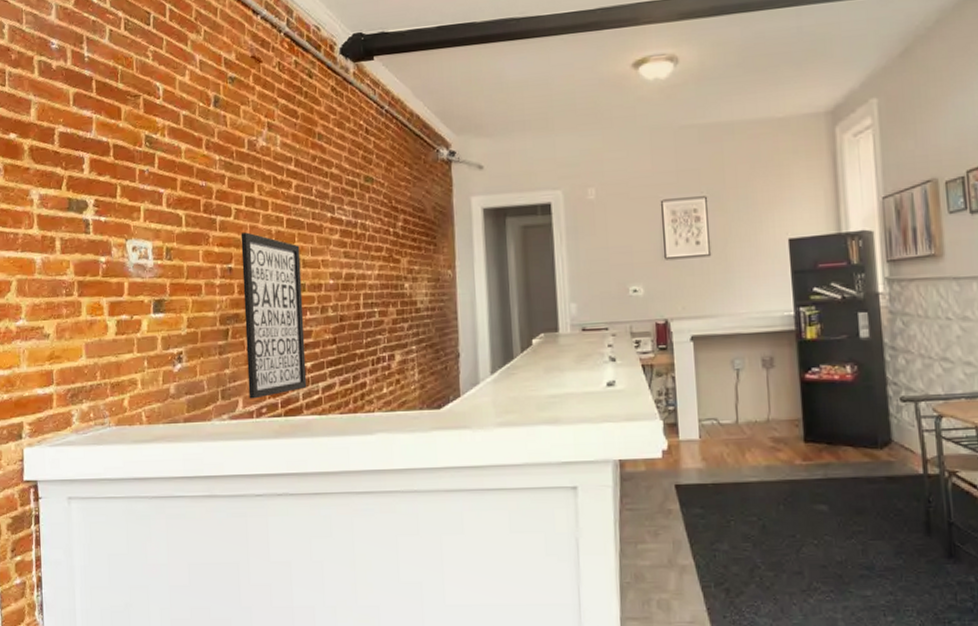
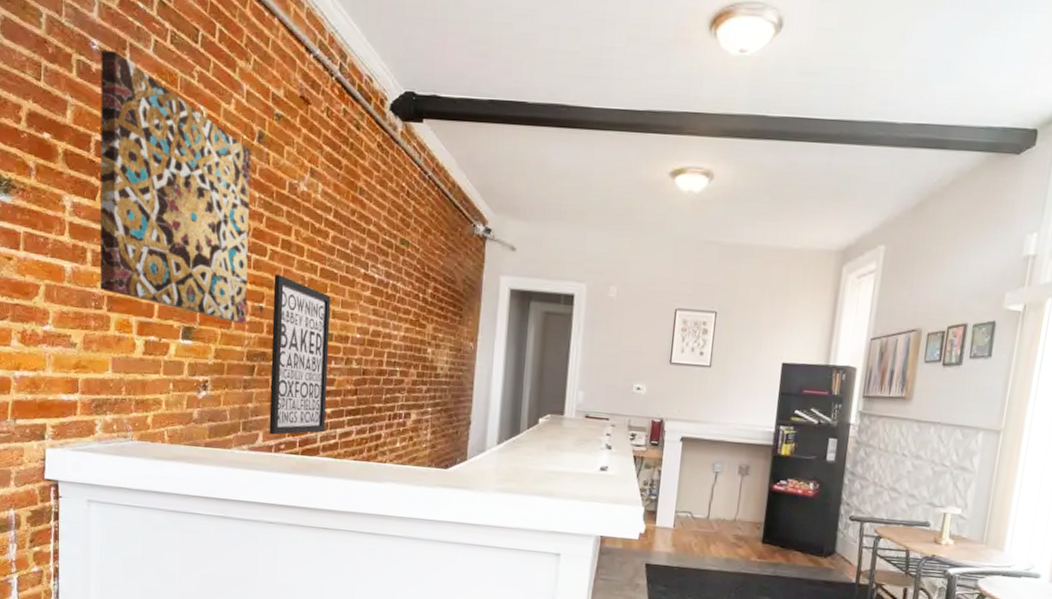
wall art: none [60,46,216,288] -> present [100,49,251,323]

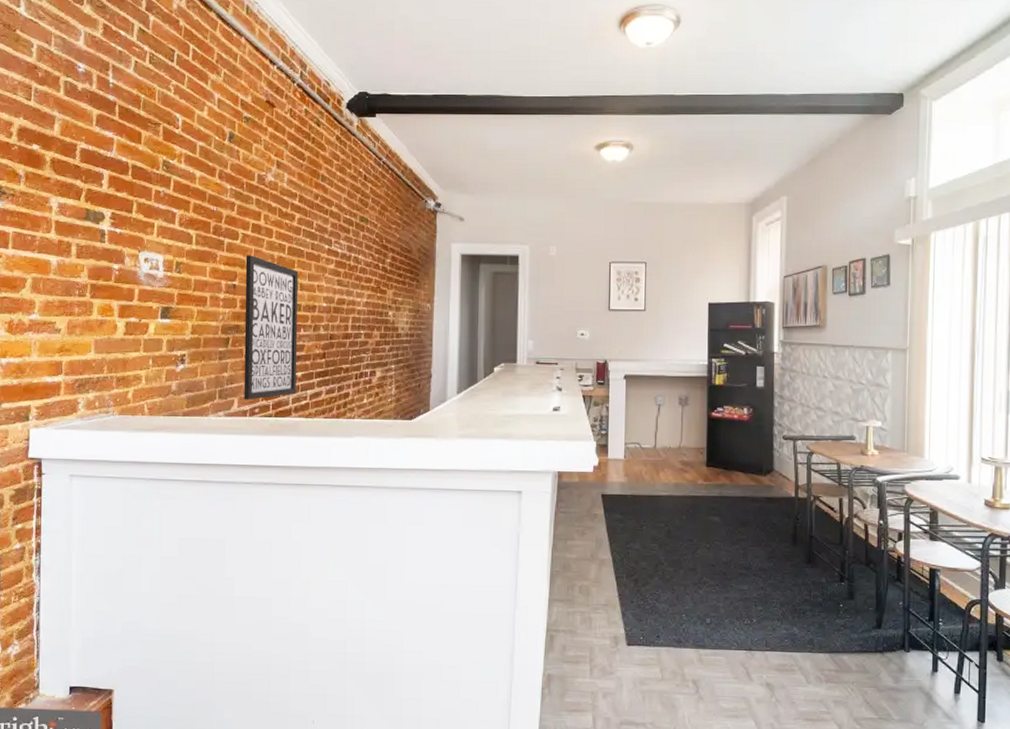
wall art: present [100,49,251,323] -> none [84,71,222,300]

